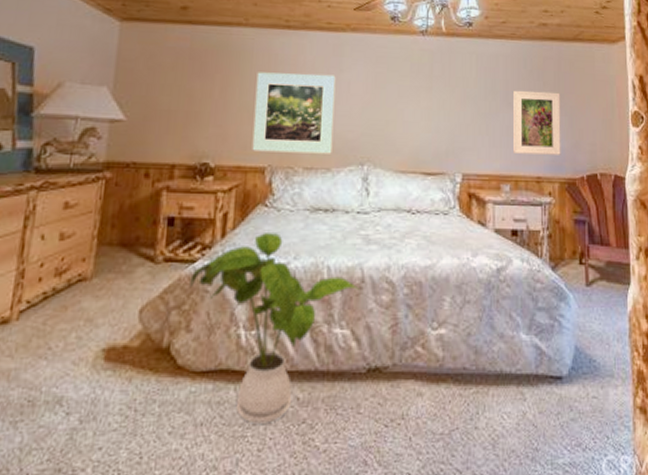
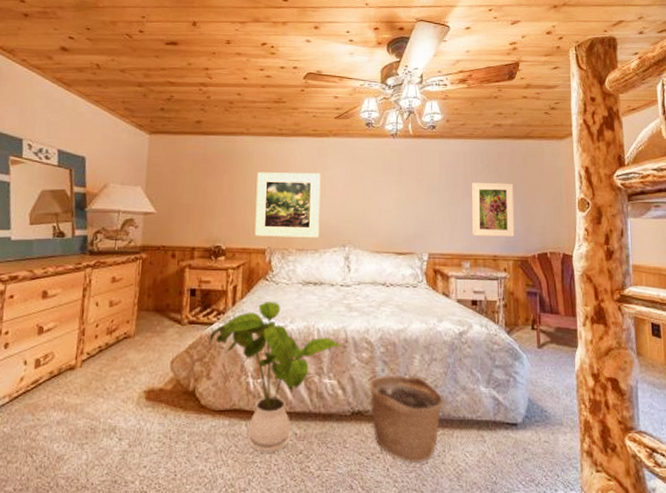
basket: none [390,322,478,430] -> present [370,375,444,464]

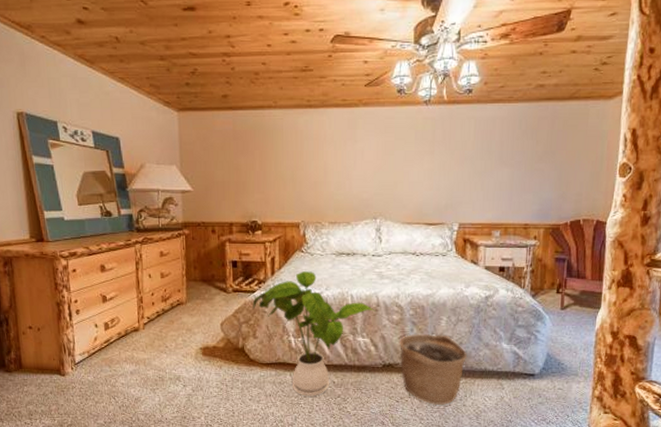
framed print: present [254,172,321,238] -> none [287,145,351,211]
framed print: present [472,182,515,237] -> none [505,149,552,205]

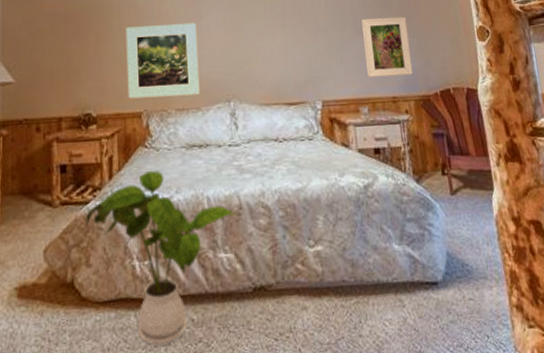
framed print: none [287,145,351,211] -> present [125,22,200,99]
basket: present [400,334,468,406] -> none [271,239,355,341]
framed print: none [505,149,552,205] -> present [362,16,414,77]

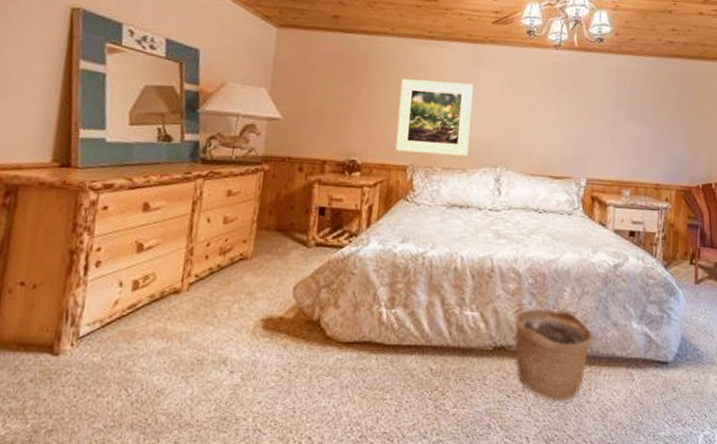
house plant: present [85,171,238,346] -> none [337,224,489,389]
basket: none [271,239,355,341] -> present [515,308,593,402]
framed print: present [362,16,414,77] -> none [635,103,682,165]

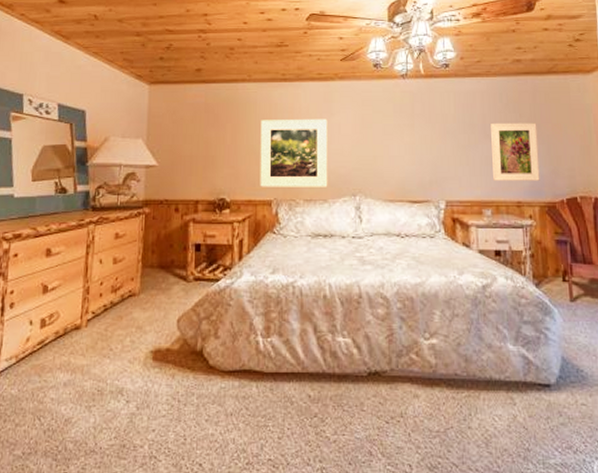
basket: present [515,308,593,402] -> none [387,333,468,428]
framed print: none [635,103,682,165] -> present [491,123,540,181]

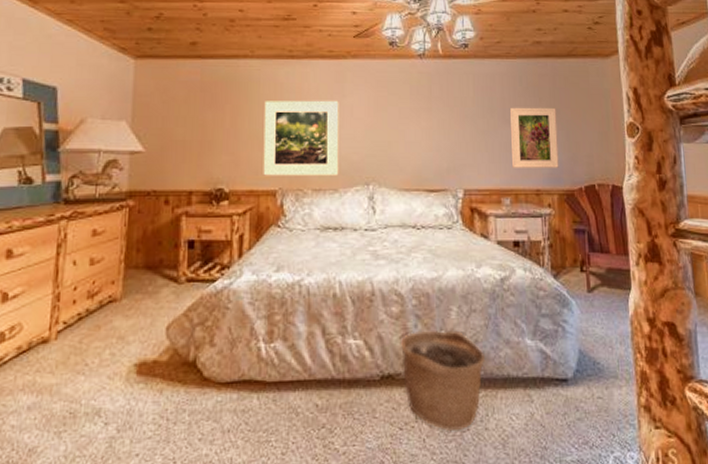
basket: none [387,333,468,428] -> present [401,330,486,432]

